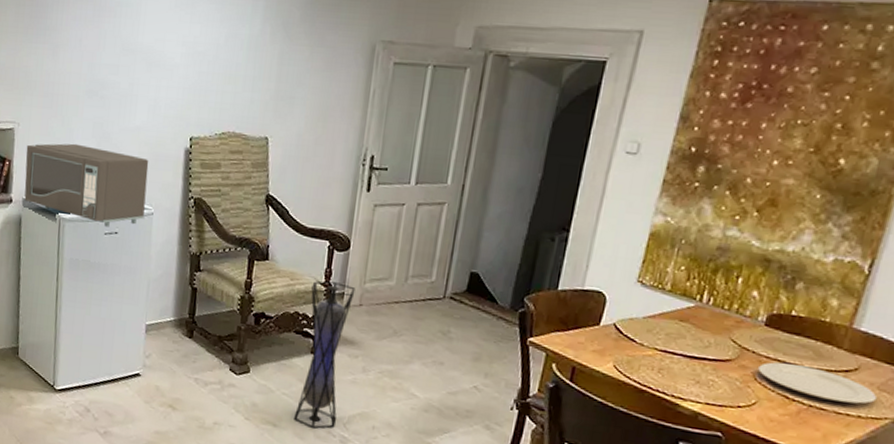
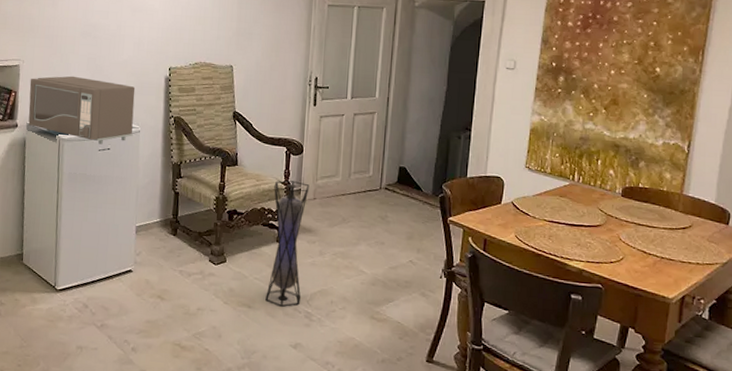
plate: present [758,362,878,405] -> none [621,225,708,254]

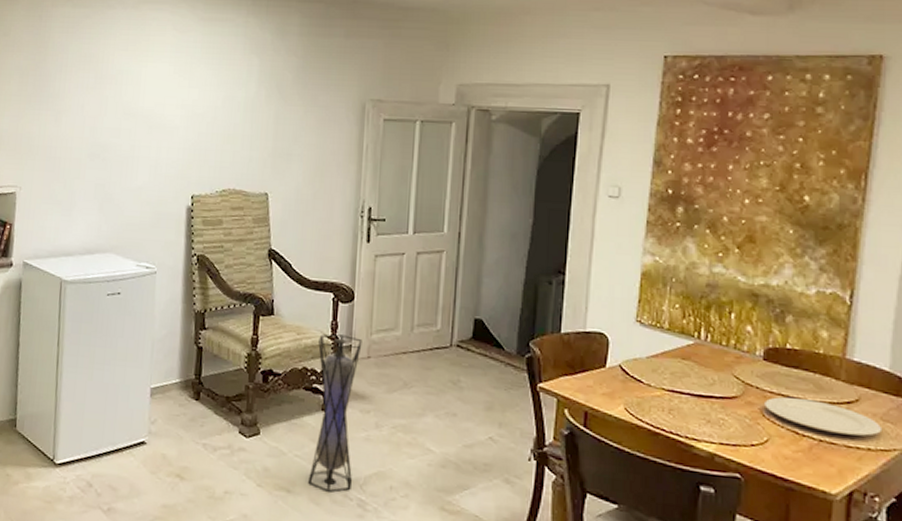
microwave: present [28,76,136,145] -> none [25,205,151,288]
plate: none [621,225,708,254] -> present [765,397,883,437]

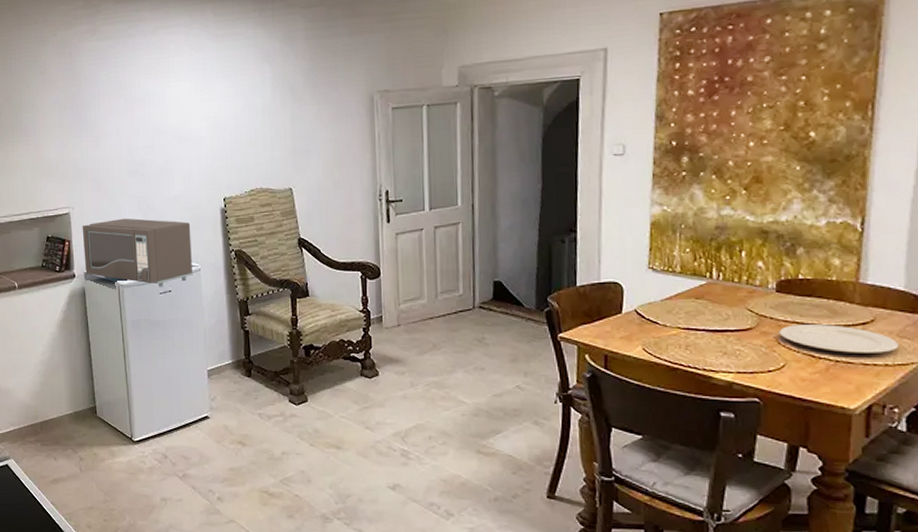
microwave: none [25,205,151,288] -> present [82,218,194,287]
lantern: present [308,334,363,493] -> none [352,308,394,446]

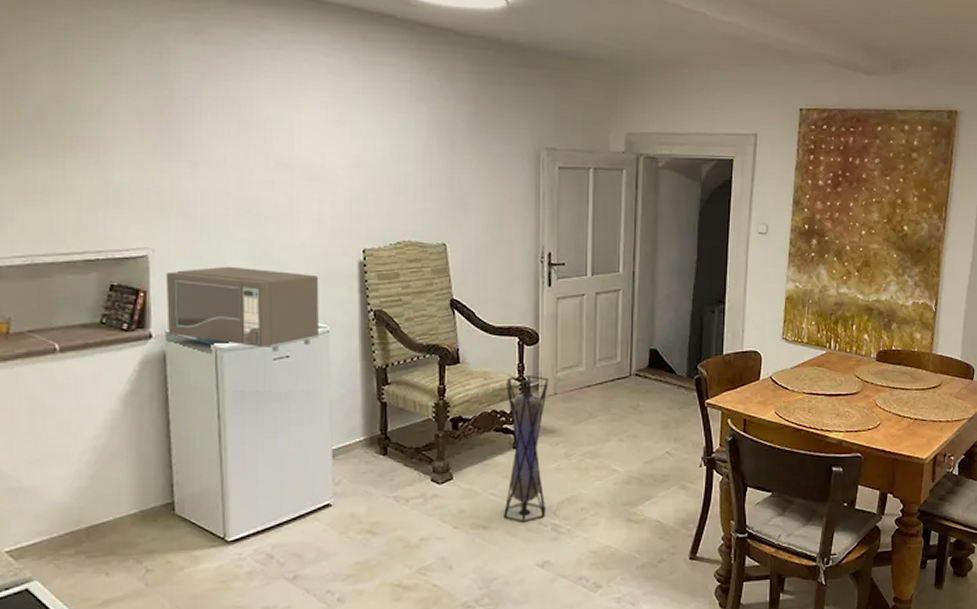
lantern: none [352,308,394,446] -> present [504,376,549,522]
plate: present [779,325,900,355] -> none [877,388,956,413]

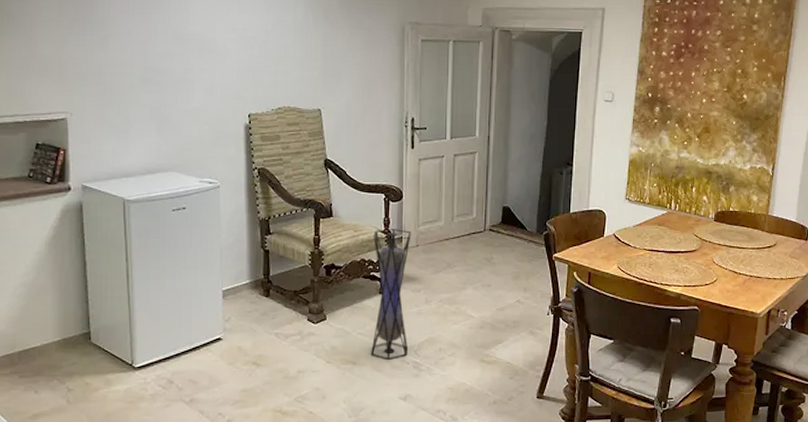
microwave: present [165,266,320,352] -> none [81,128,212,204]

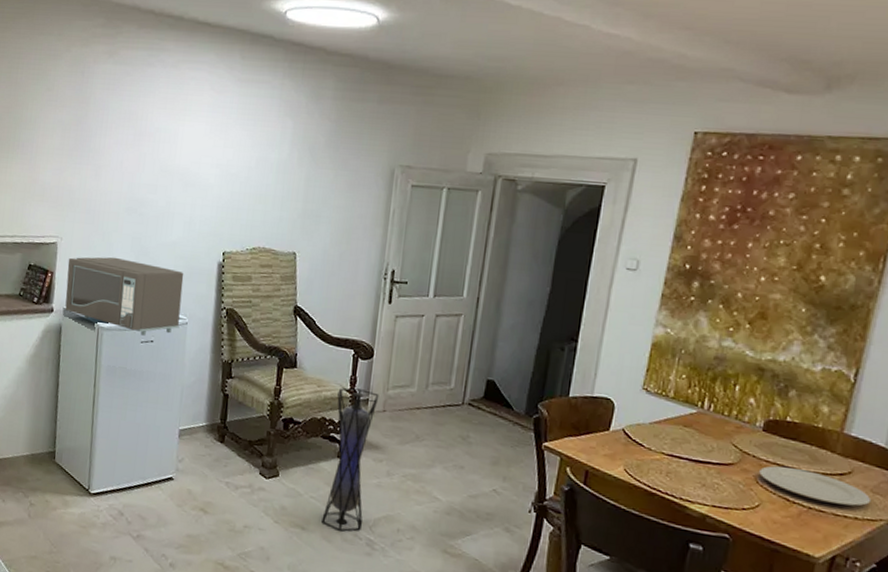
microwave: none [81,128,212,204] -> present [65,257,184,336]
plate: none [715,247,791,271] -> present [759,465,872,507]

